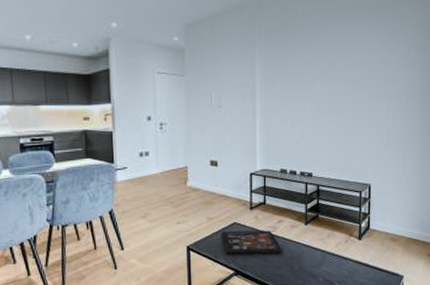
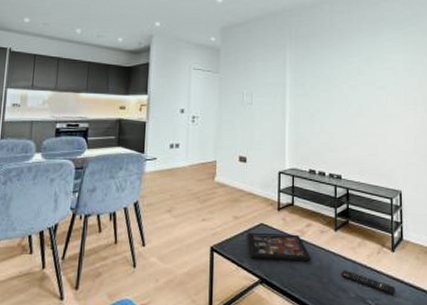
remote control: none [311,259,360,277] -> present [342,270,395,294]

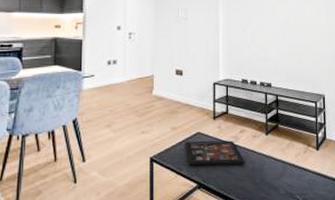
remote control: present [342,270,395,294] -> none [273,170,320,189]

